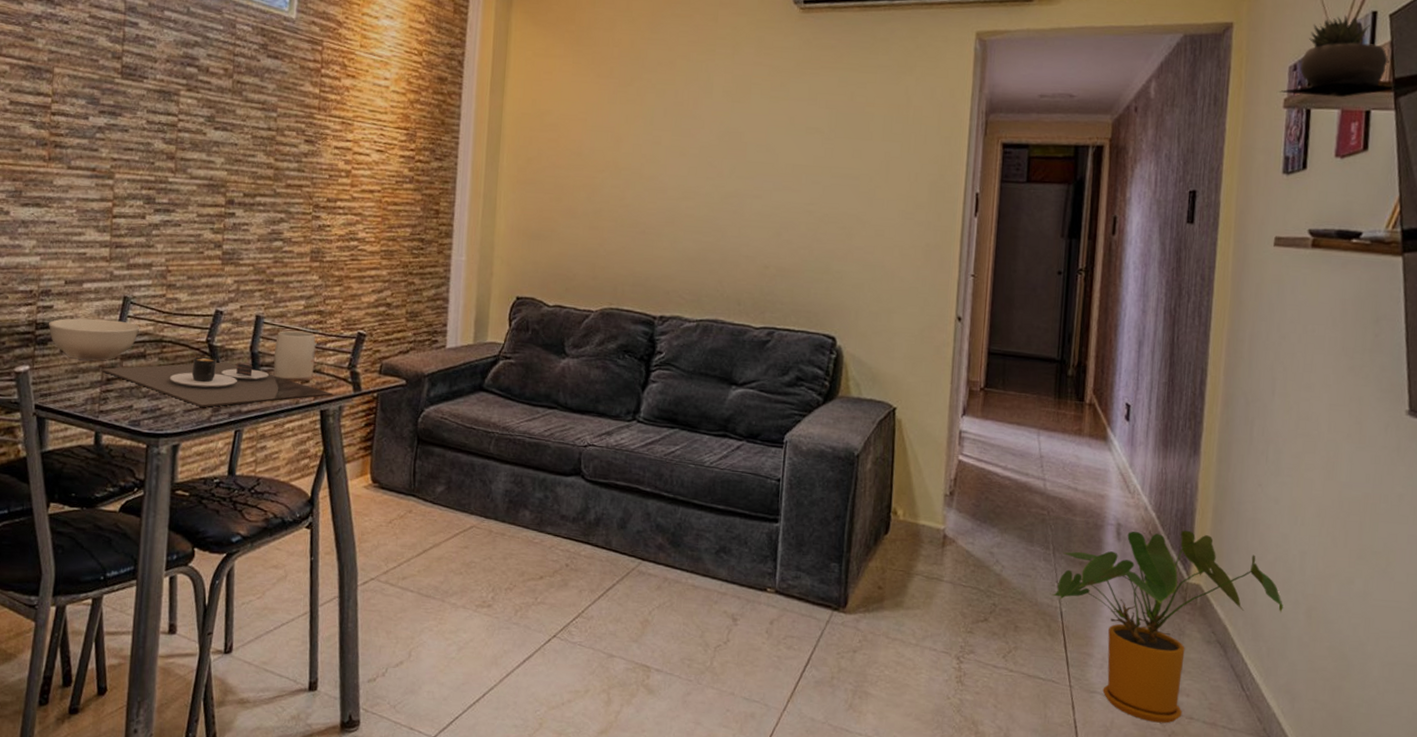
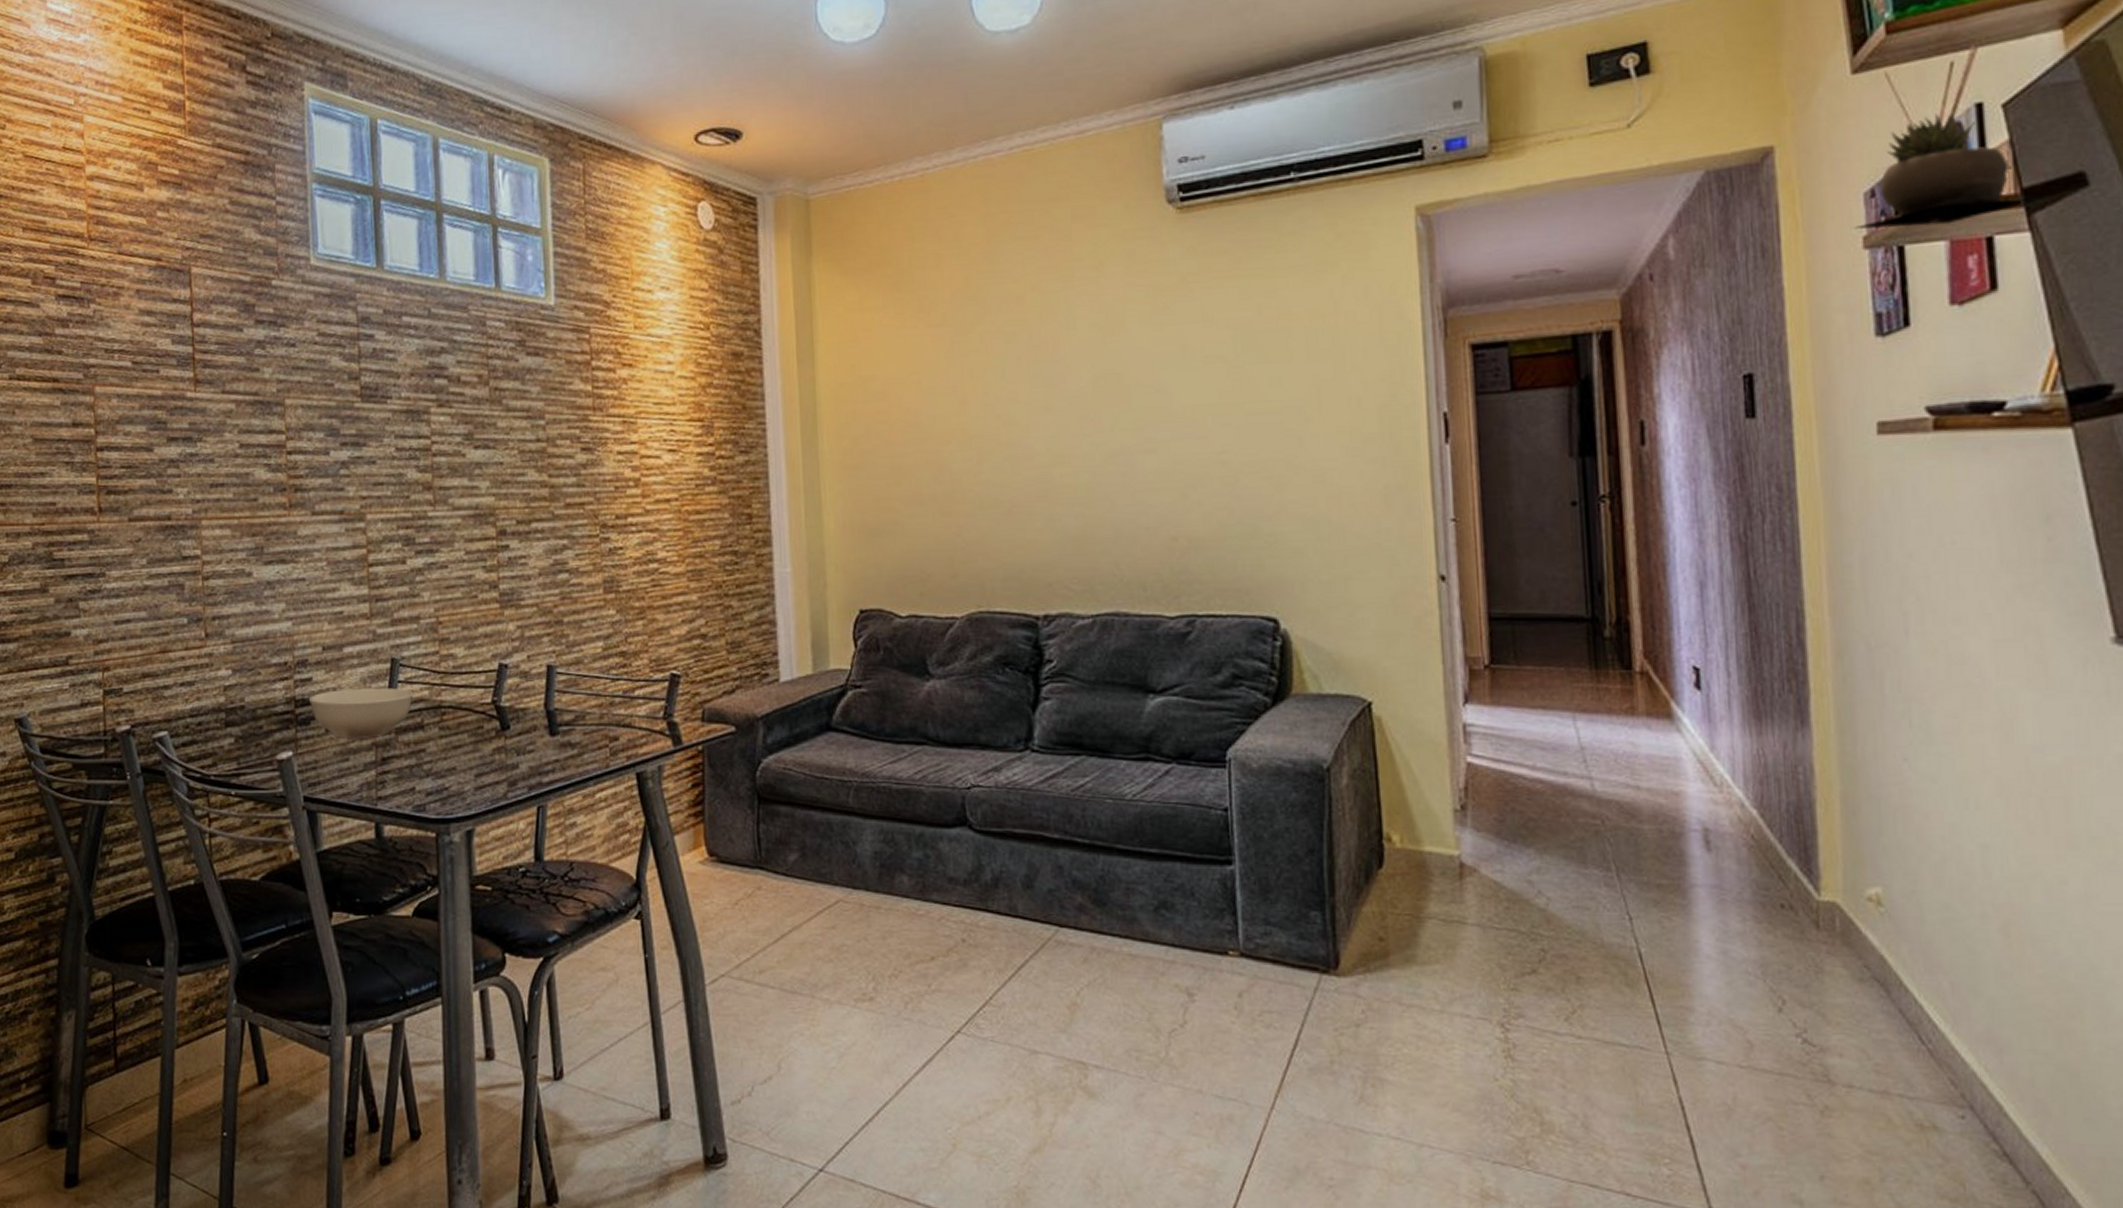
place setting: present [101,357,333,408] -> none [374,721,649,783]
mug: present [273,330,316,382] -> none [573,678,623,741]
house plant: present [1052,530,1283,723] -> none [1623,829,1965,1096]

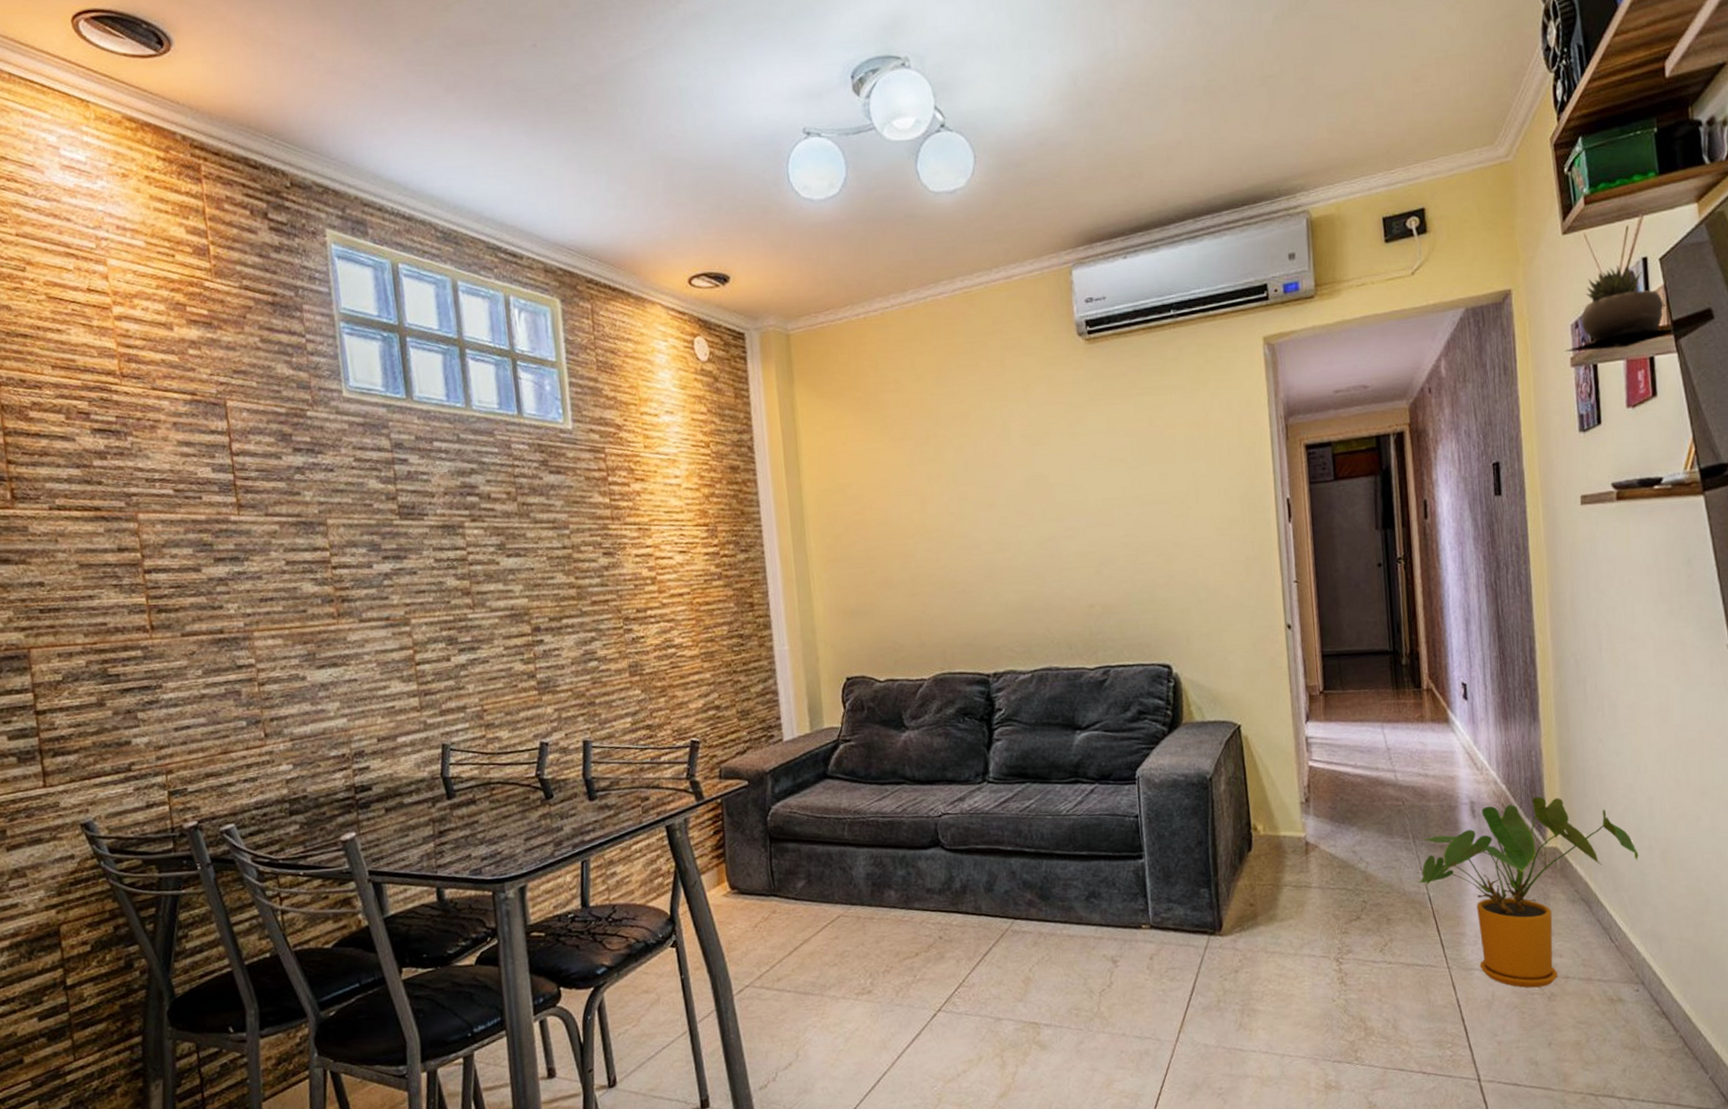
bowl: present [308,687,414,738] -> none [367,770,465,817]
house plant: none [1623,829,1965,1096] -> present [1418,796,1638,988]

